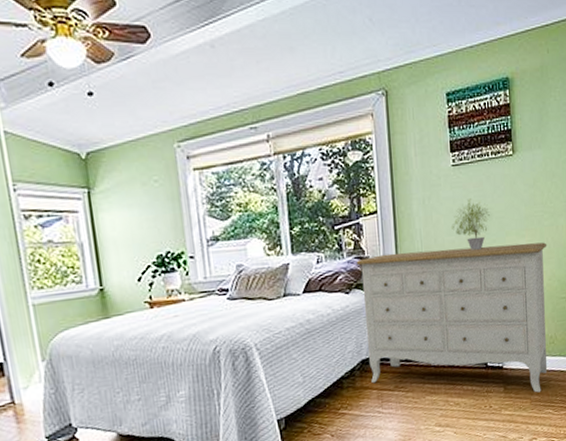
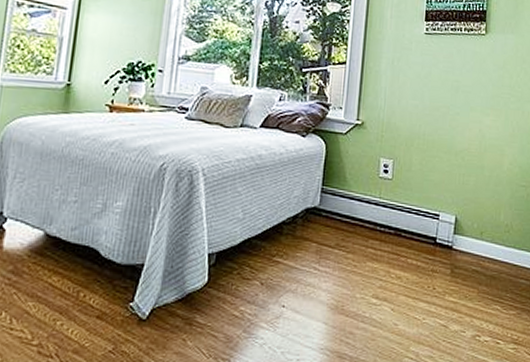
dresser: present [356,242,548,393] -> none [312,104,511,284]
potted plant: present [452,199,490,250] -> none [417,68,457,119]

